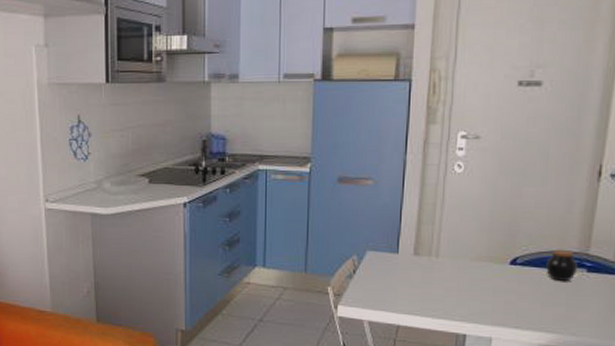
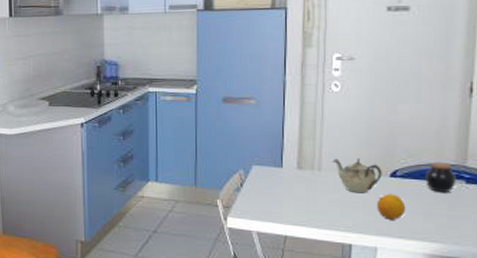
teapot: none [451,244,502,282] -> present [332,158,382,194]
fruit: none [494,282,524,309] -> present [376,194,406,220]

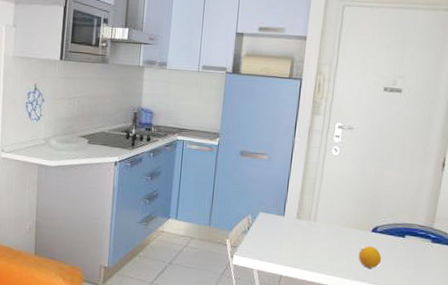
teapot: present [332,158,382,194] -> none [326,212,366,244]
jar: present [425,162,456,192] -> none [399,222,424,249]

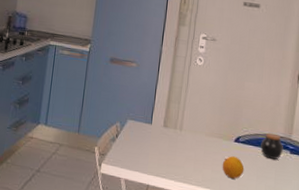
jar: none [399,222,424,249] -> present [260,133,283,159]

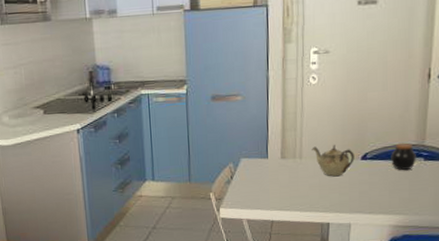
teapot: none [191,121,229,154] -> present [312,145,354,177]
fruit: present [222,156,245,179] -> none [350,175,375,198]

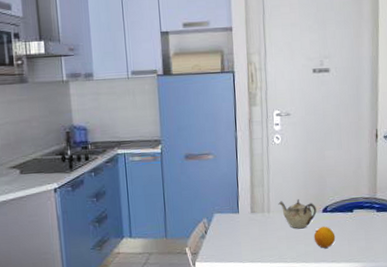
fruit: none [350,175,375,198] -> present [313,226,336,248]
jar: present [391,142,416,170] -> none [348,196,370,221]

